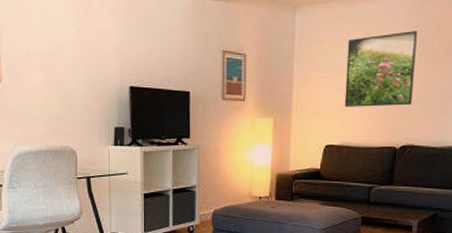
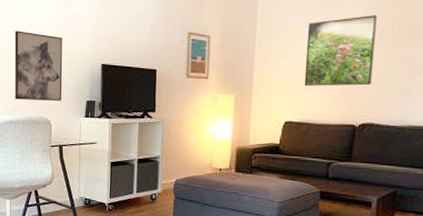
wall art: none [30,49,87,128] -> present [14,31,63,101]

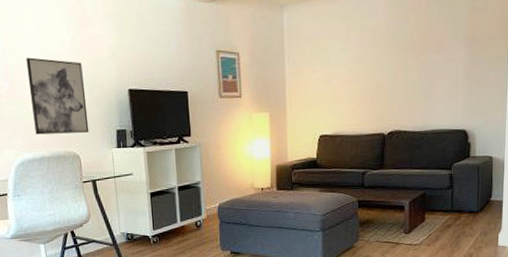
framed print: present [304,15,377,86] -> none [333,24,396,98]

